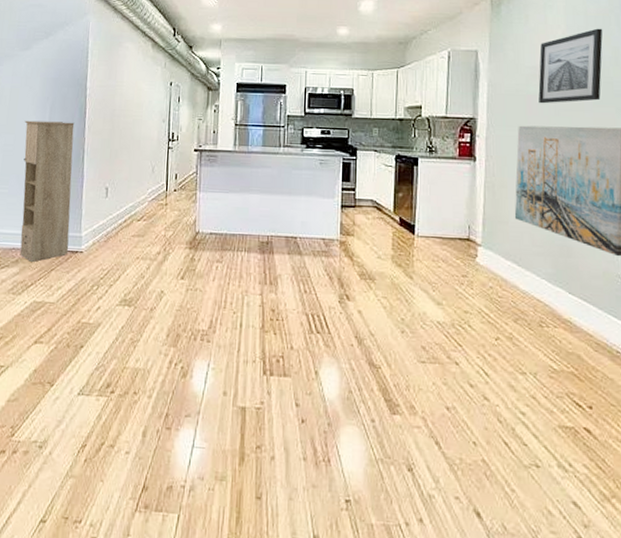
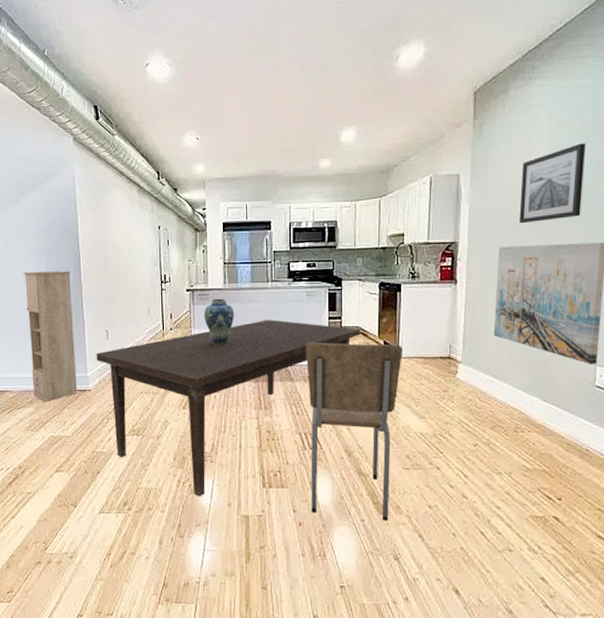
dining table: none [92,186,375,382] -> present [96,319,361,497]
vase: none [210,160,244,210] -> present [203,298,235,345]
dining chair: none [316,214,420,423] -> present [306,342,403,521]

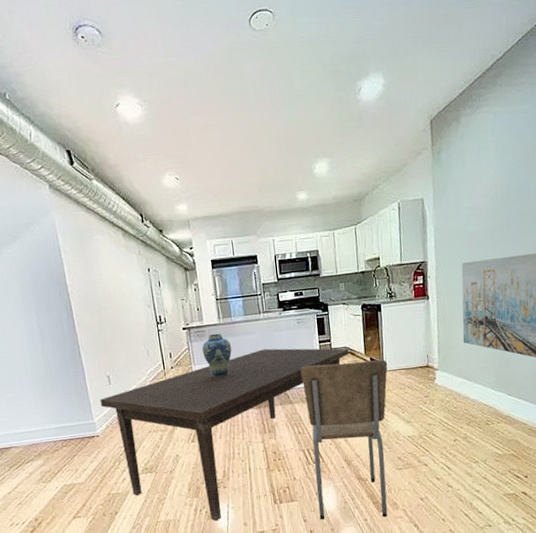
storage cabinet: present [23,271,78,403] -> none [13,321,86,454]
wall art: present [519,143,587,224] -> none [476,163,528,240]

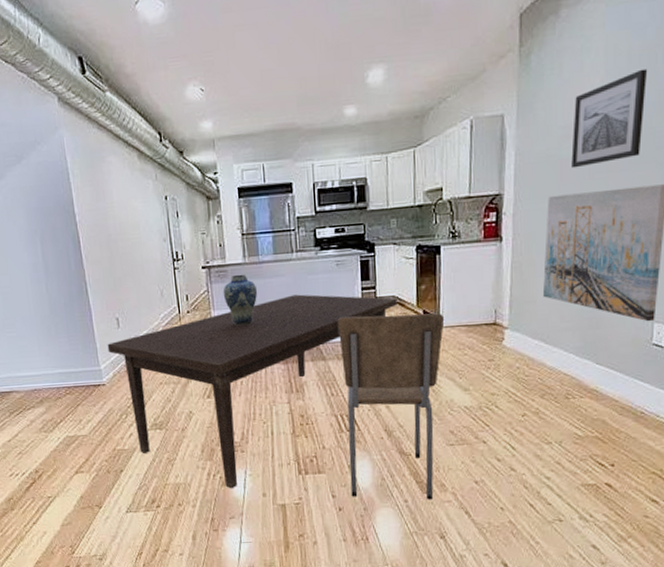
wall art: none [476,163,528,240] -> present [571,68,648,169]

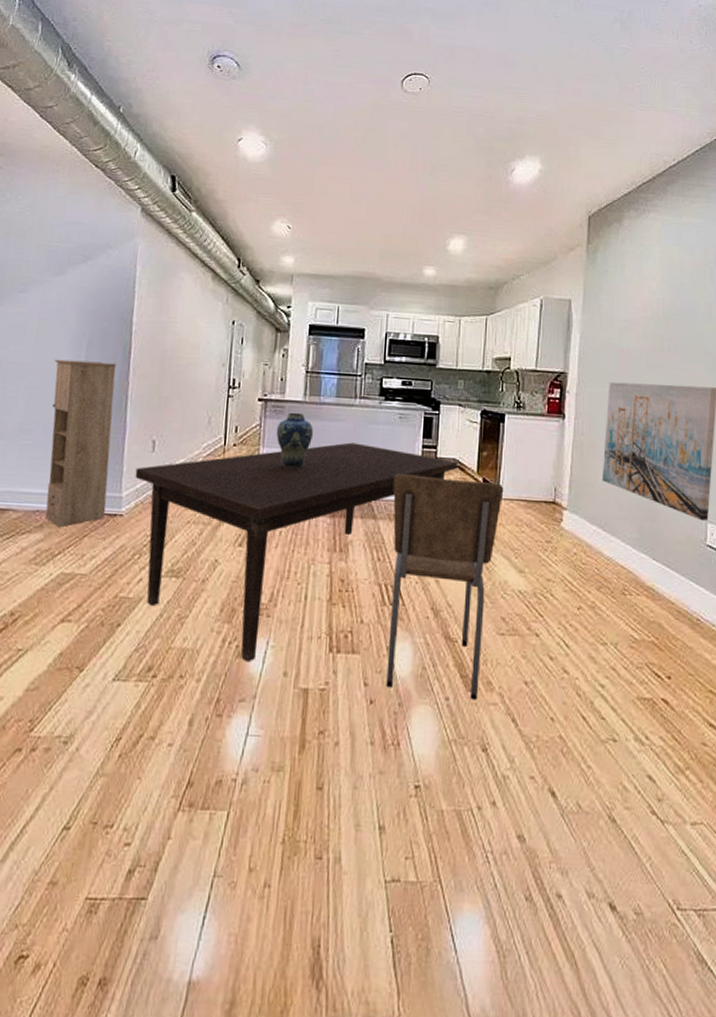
storage cabinet: none [16,254,91,401] -> present [45,359,117,528]
wall art: present [571,68,648,169] -> none [631,282,698,360]

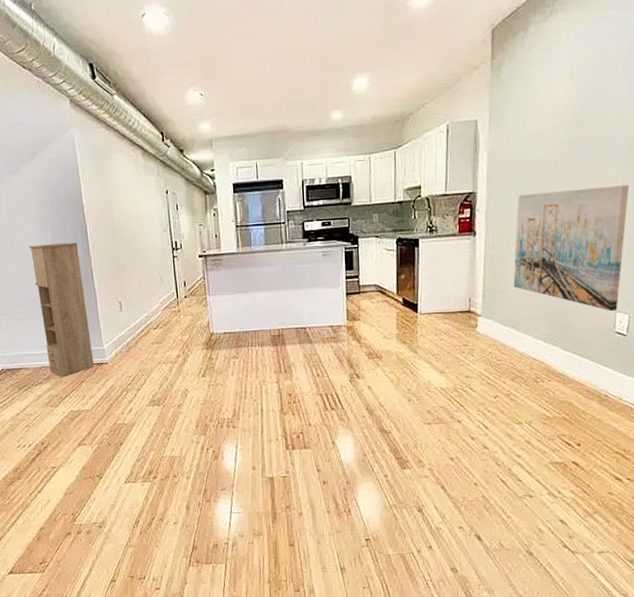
dining table: present [135,442,458,663] -> none [110,282,379,462]
vase: present [276,412,314,469] -> none [218,262,250,310]
dining chair: present [386,474,504,700] -> none [324,301,423,475]

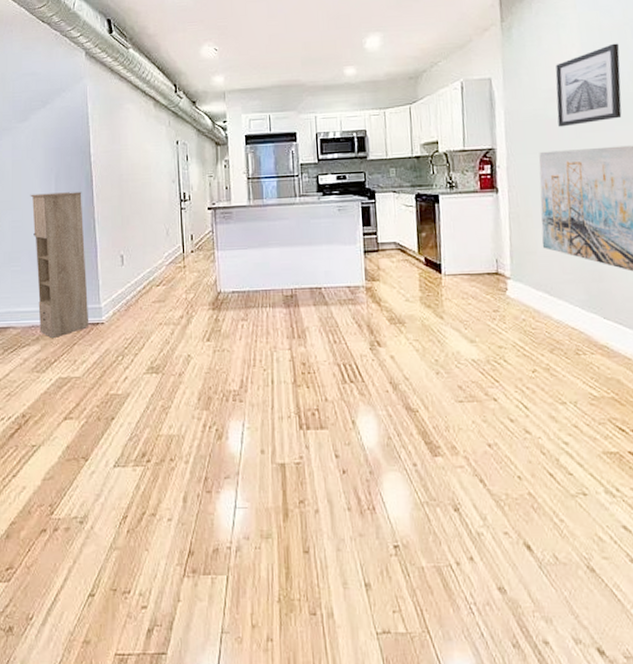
wall art: none [539,80,609,170] -> present [555,43,622,127]

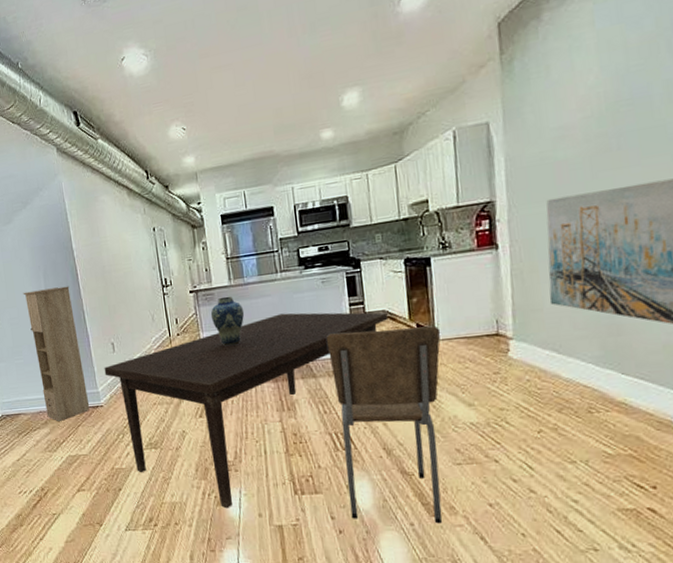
dining table: none [110,237,399,444] -> present [104,312,388,509]
vase: none [227,216,262,267] -> present [210,296,245,346]
dining chair: none [340,261,447,465] -> present [327,325,443,524]
wall art: present [555,43,622,127] -> none [567,60,651,169]

